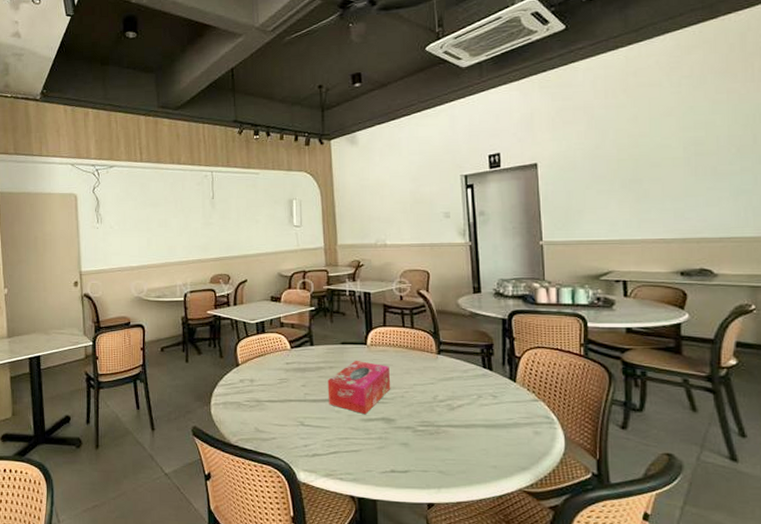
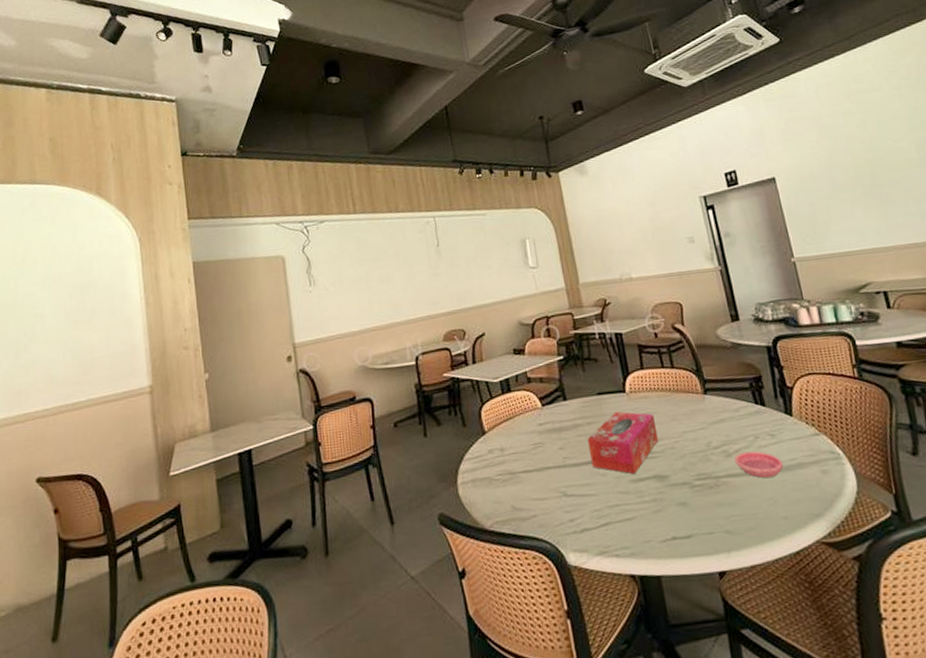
saucer: none [457,407,500,432] -> present [734,451,783,479]

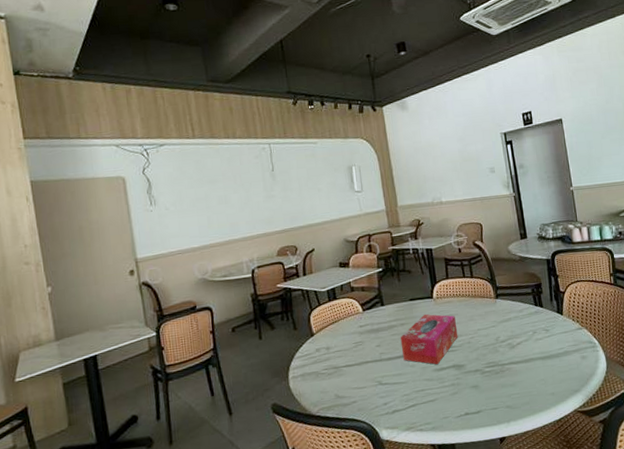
saucer: present [734,451,783,479] -> none [517,343,553,364]

